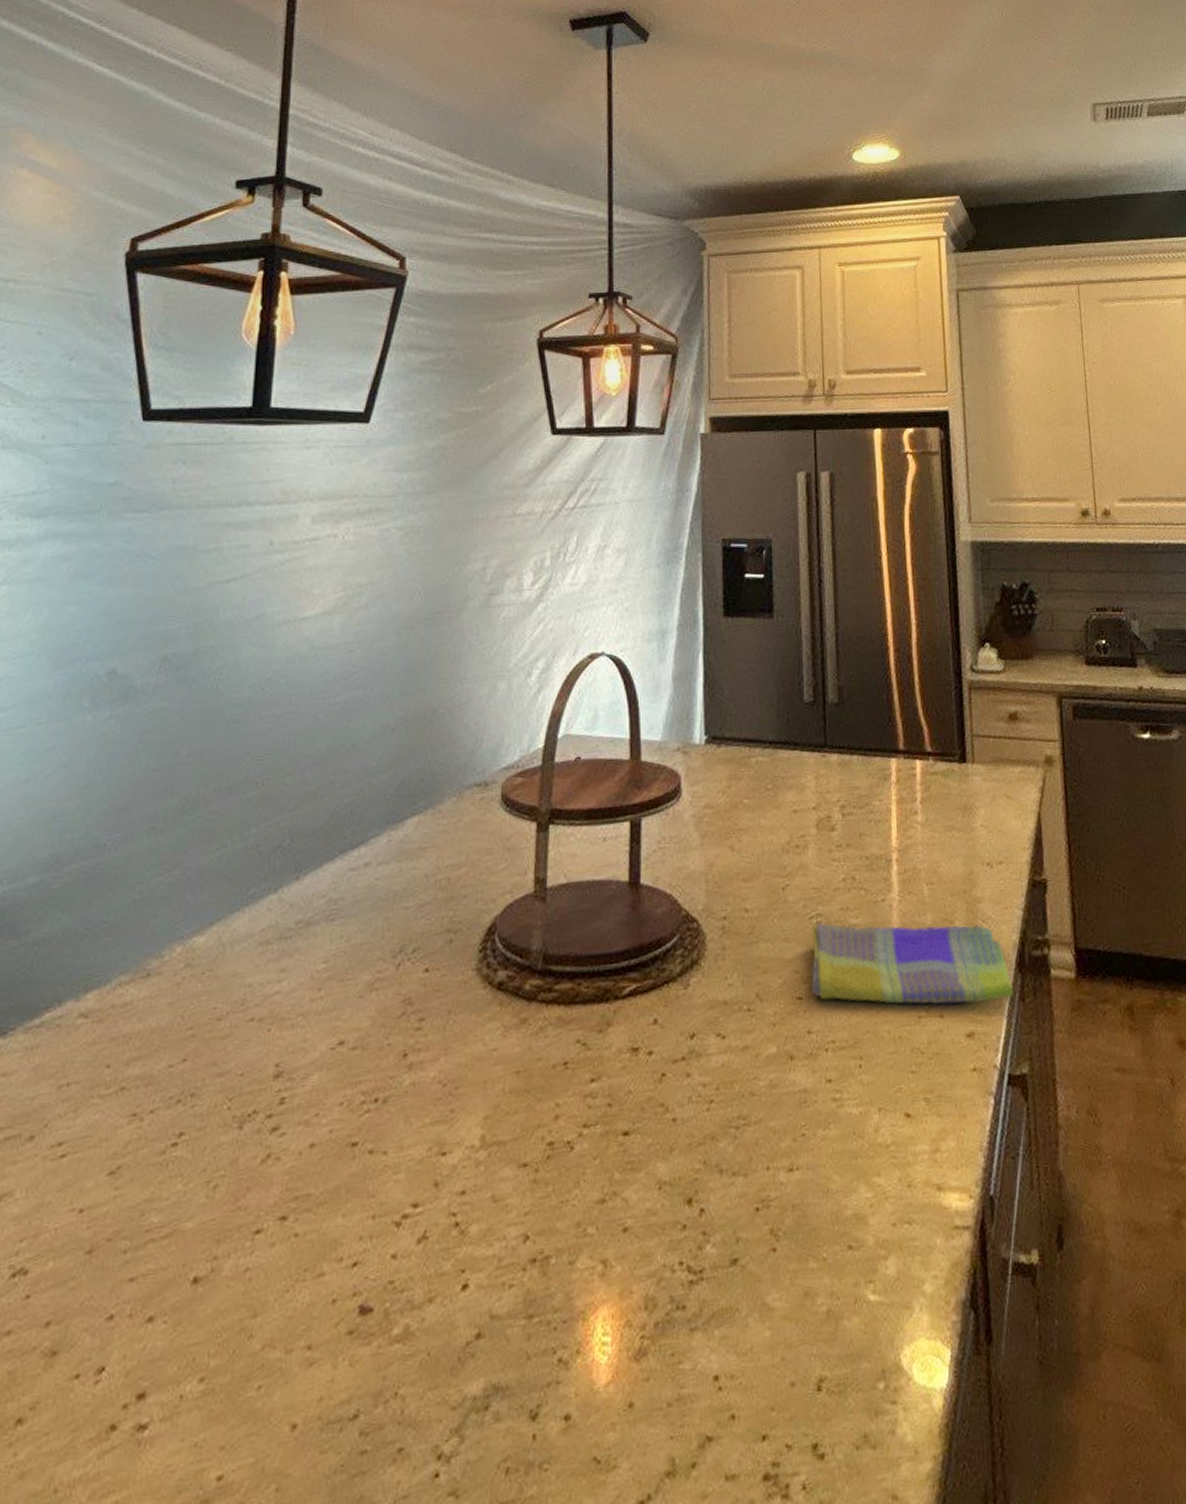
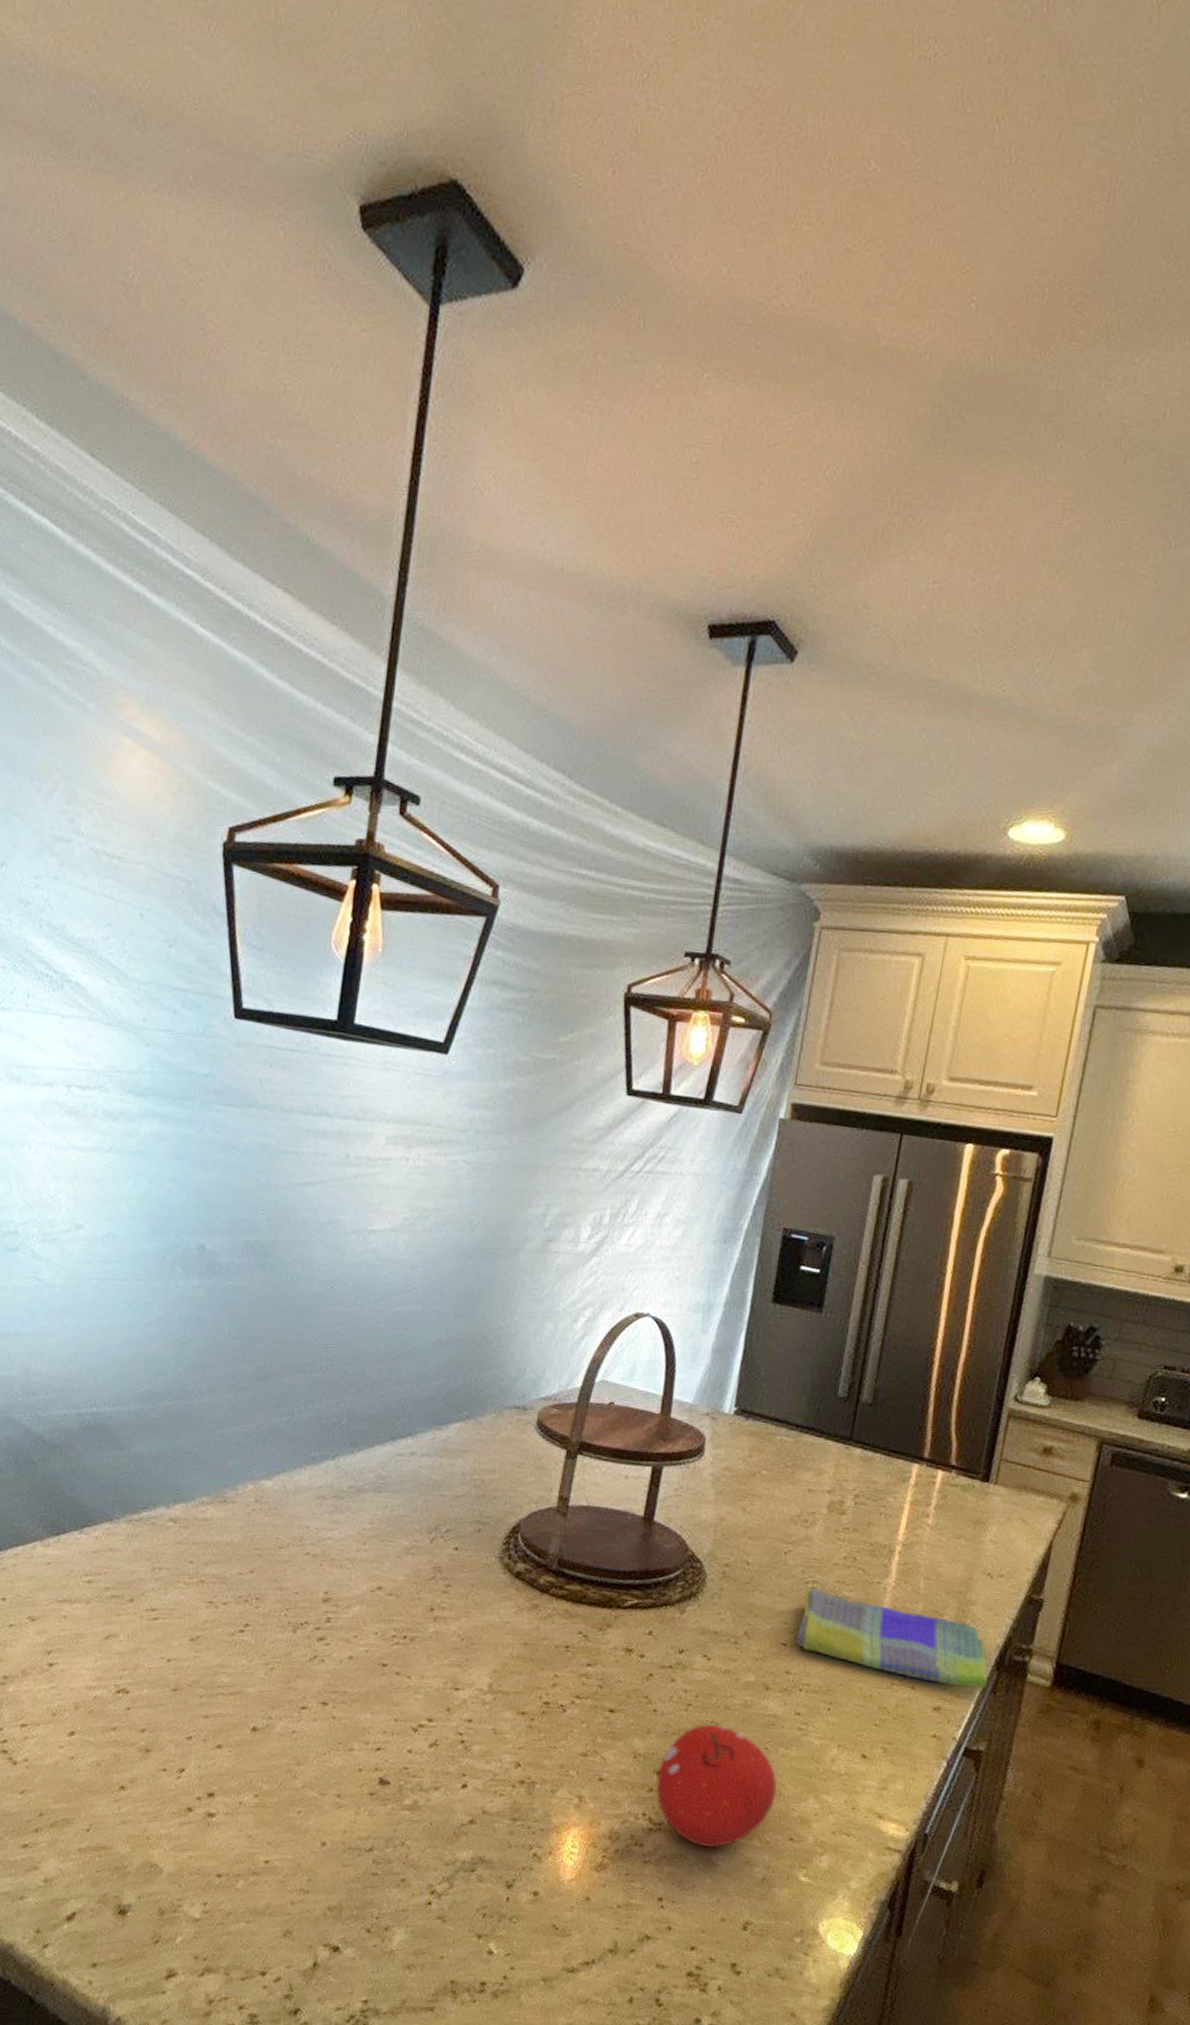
fruit: none [689,1119,824,1289] -> present [656,1724,778,1848]

